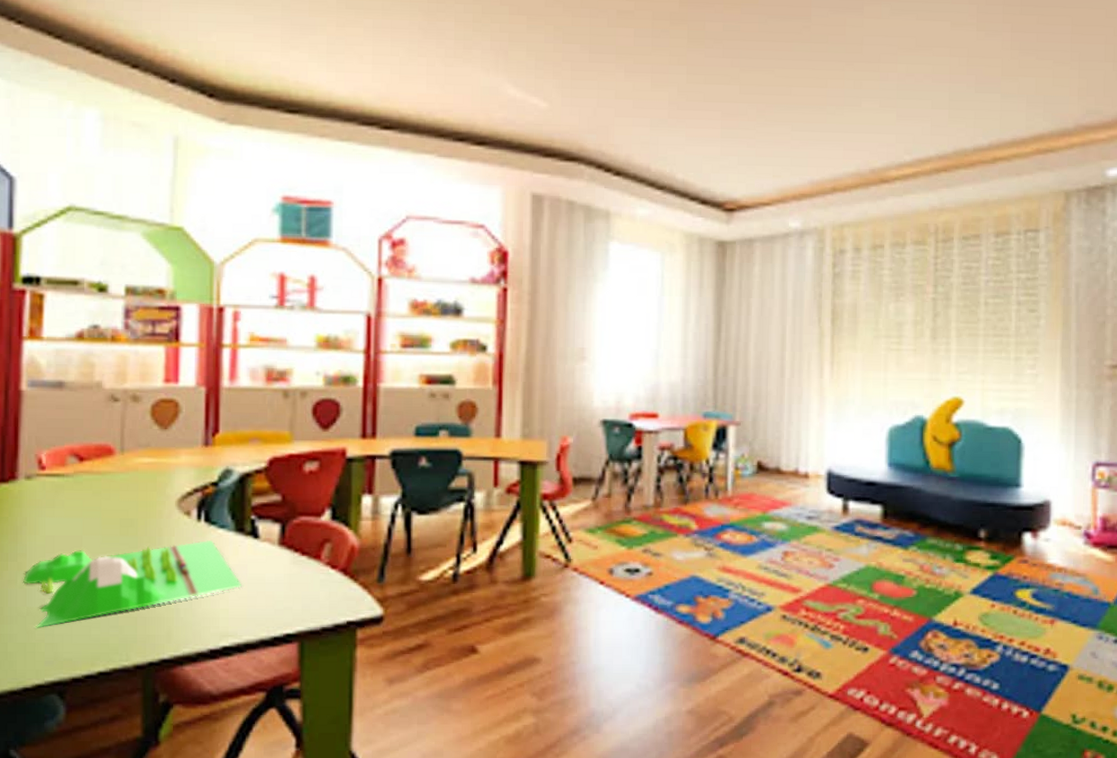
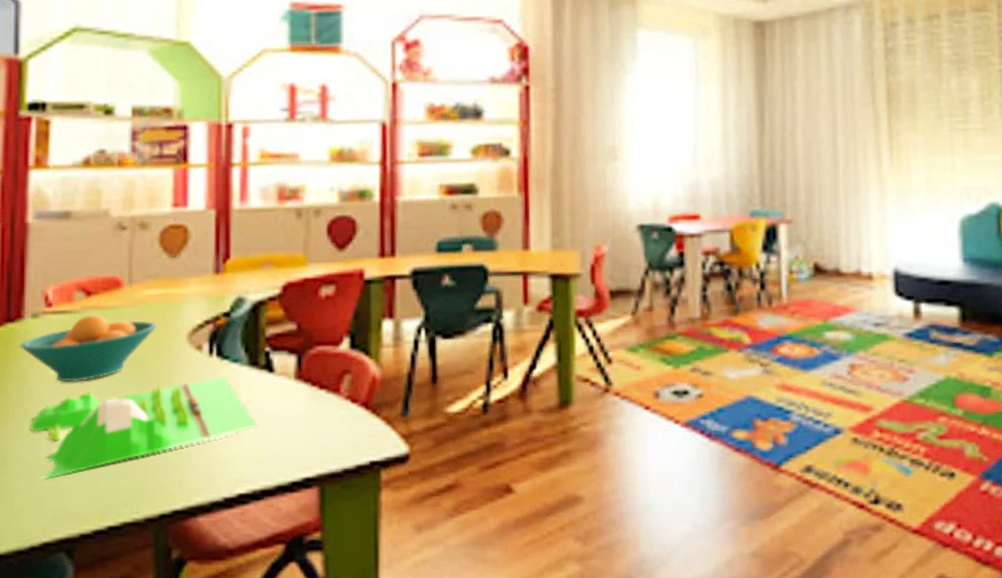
fruit bowl: none [13,478,149,540] -> present [19,314,158,382]

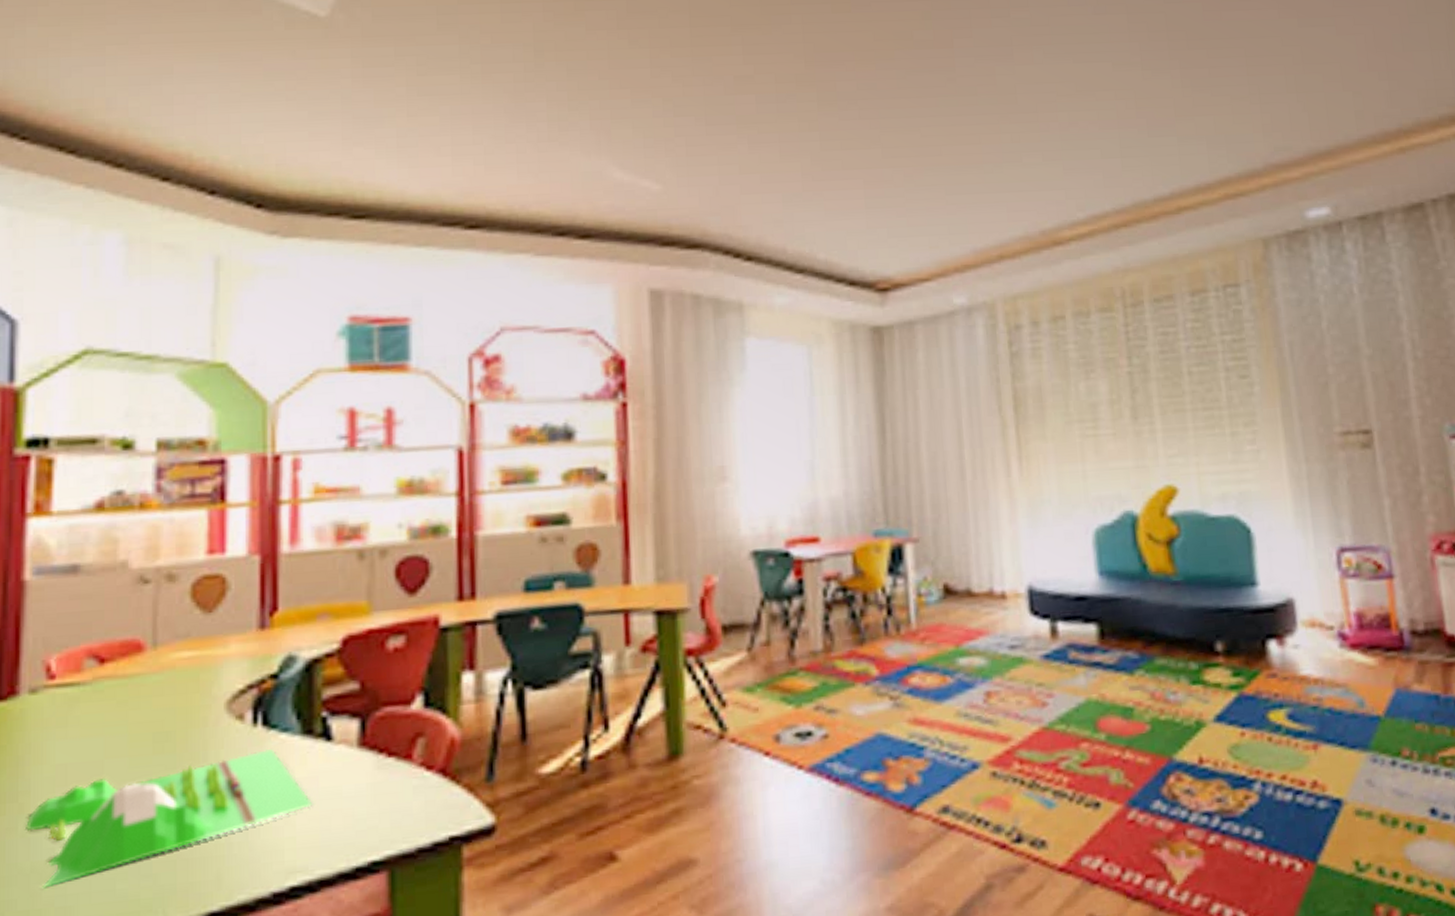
fruit bowl: present [19,314,158,382] -> none [13,684,189,769]

